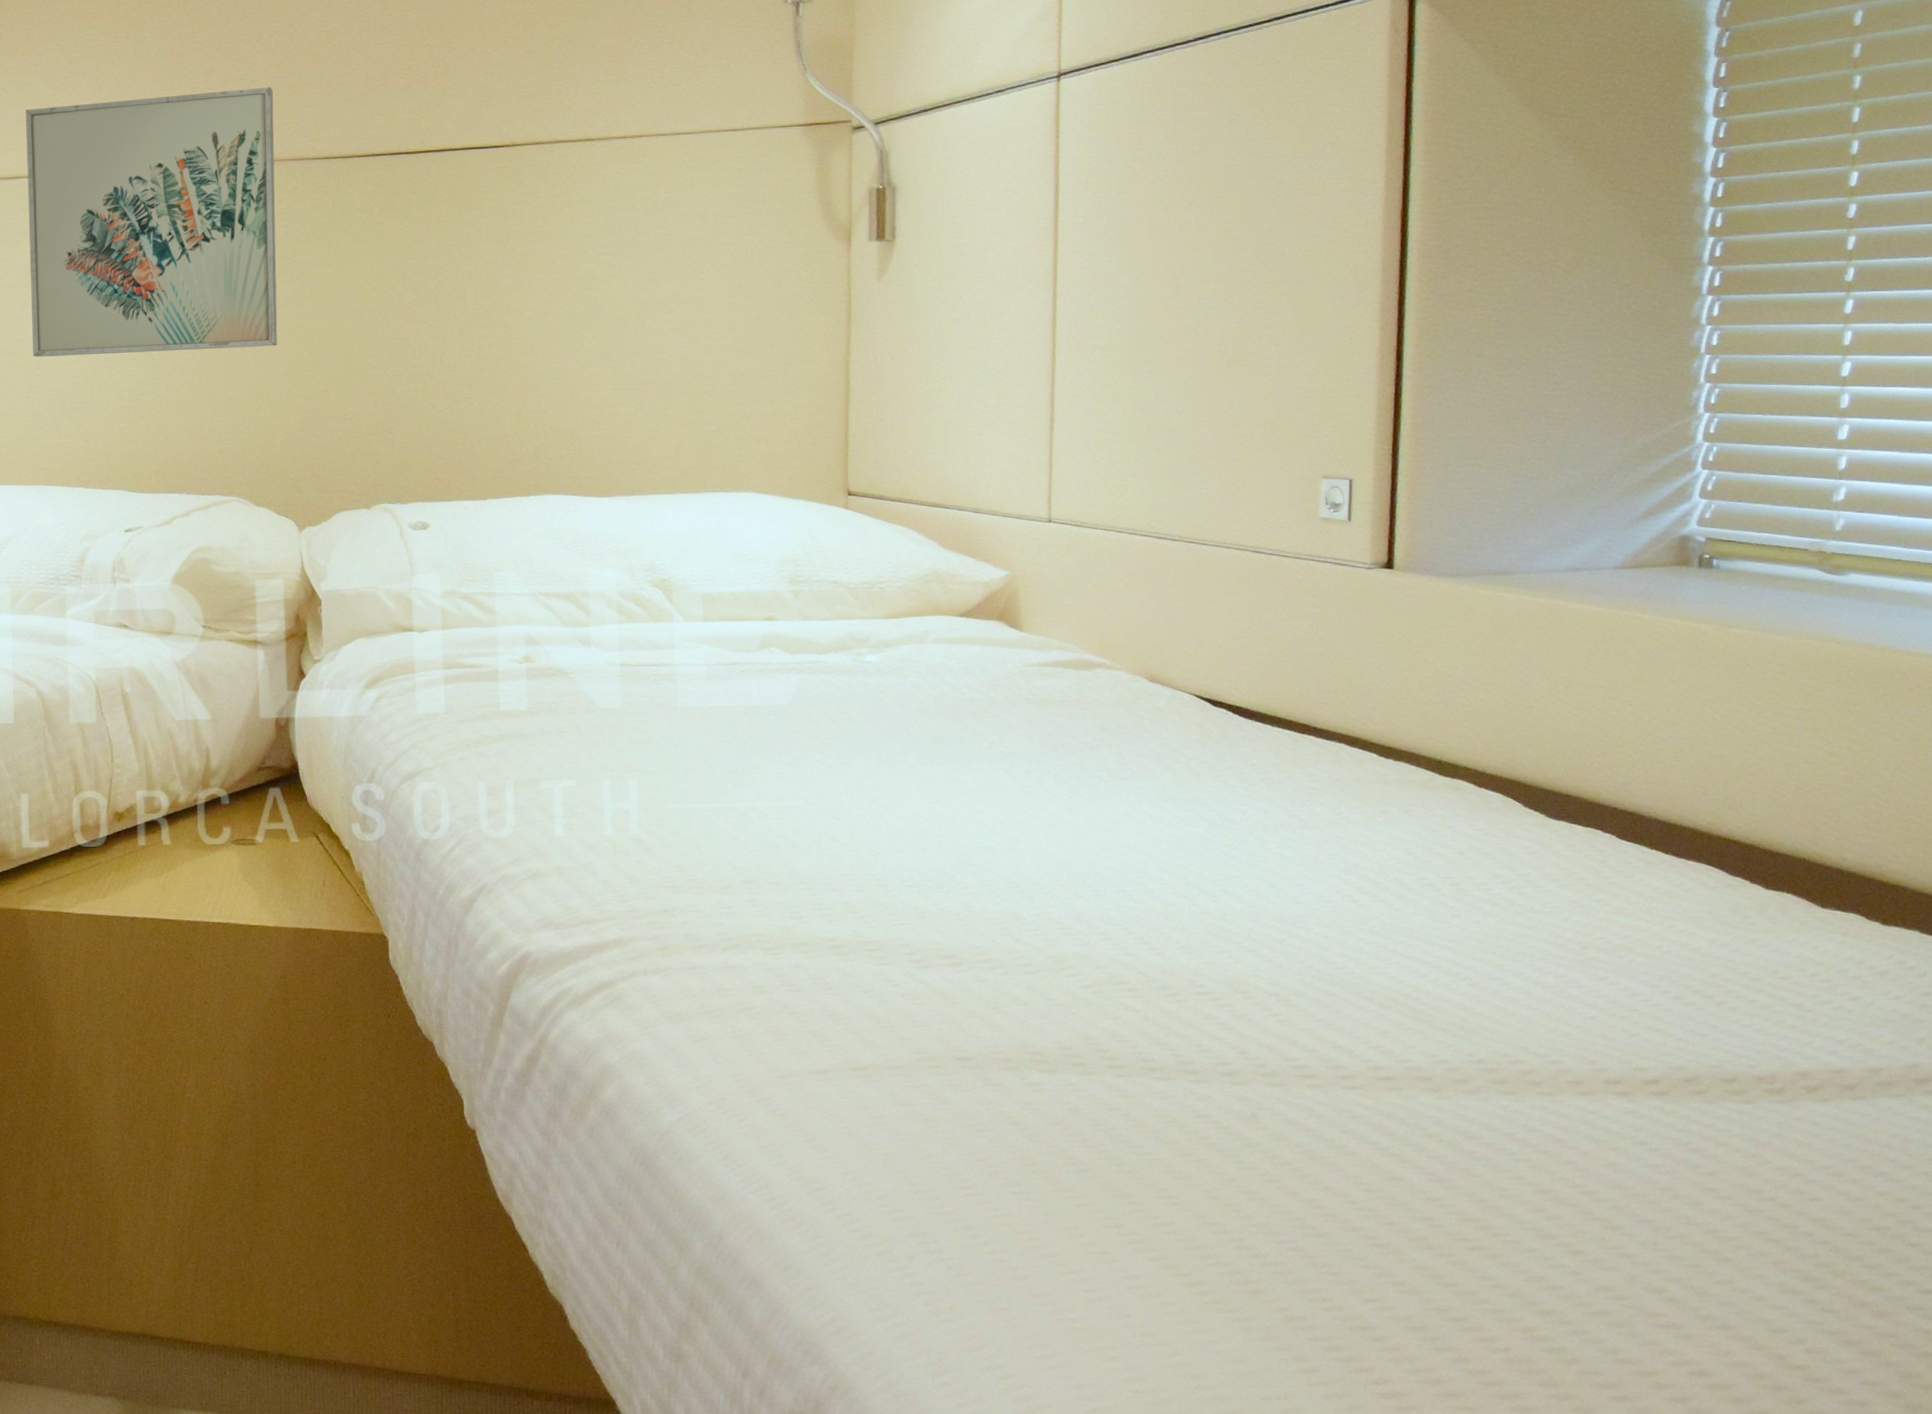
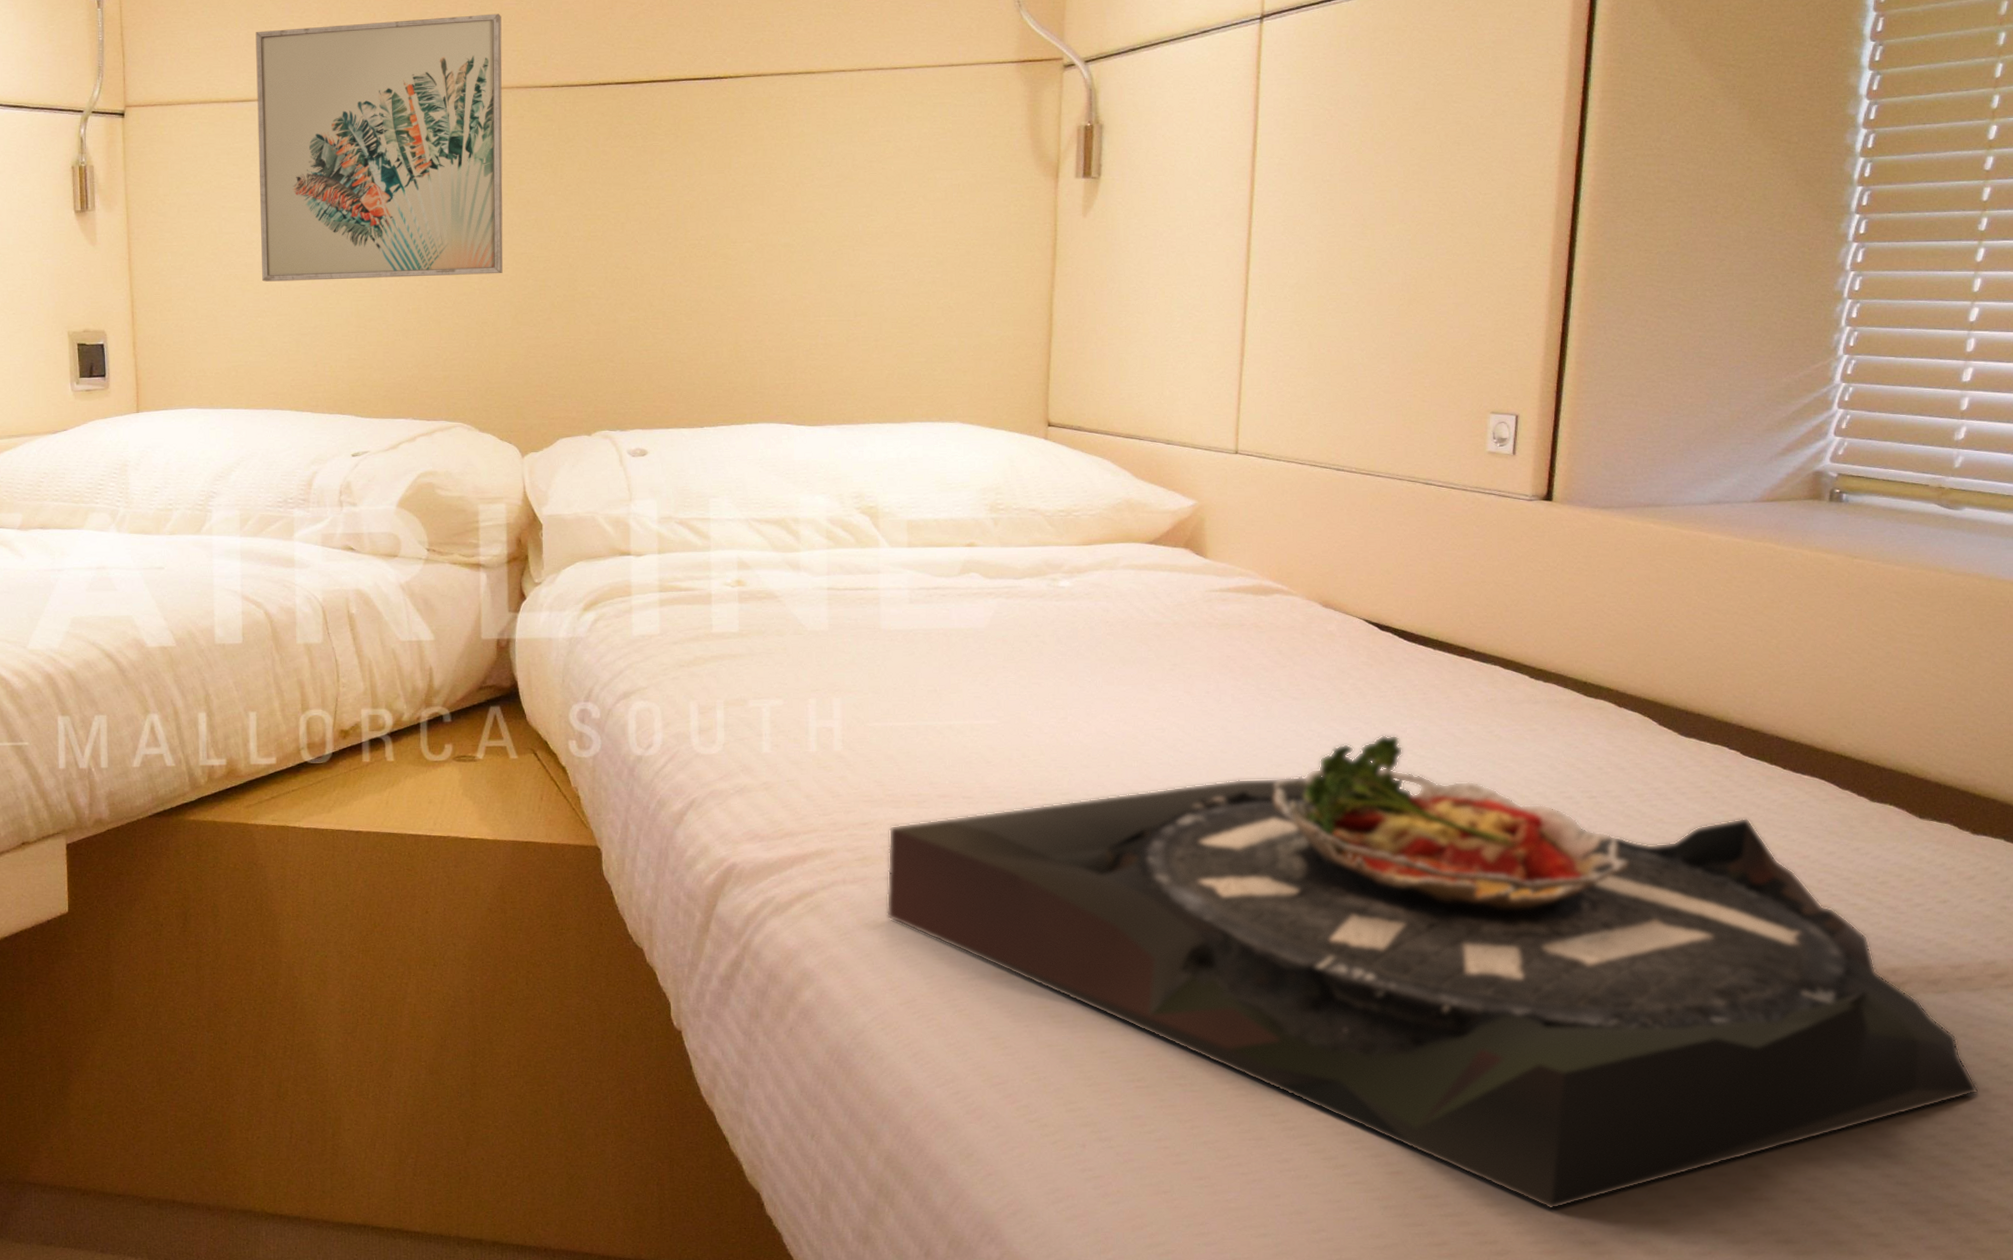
serving tray: none [690,817,1909,1335] -> present [886,735,1979,1210]

